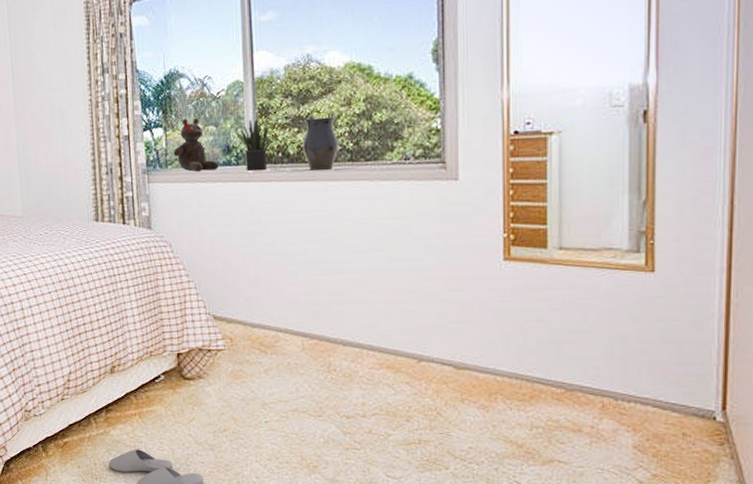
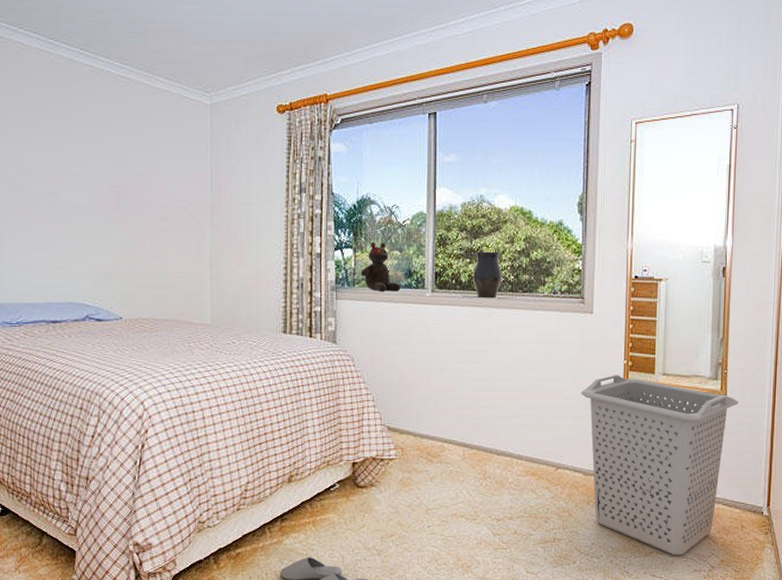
potted plant: present [234,119,269,172] -> none [416,248,446,295]
laundry basket: none [445,251,673,466] -> present [580,375,738,556]

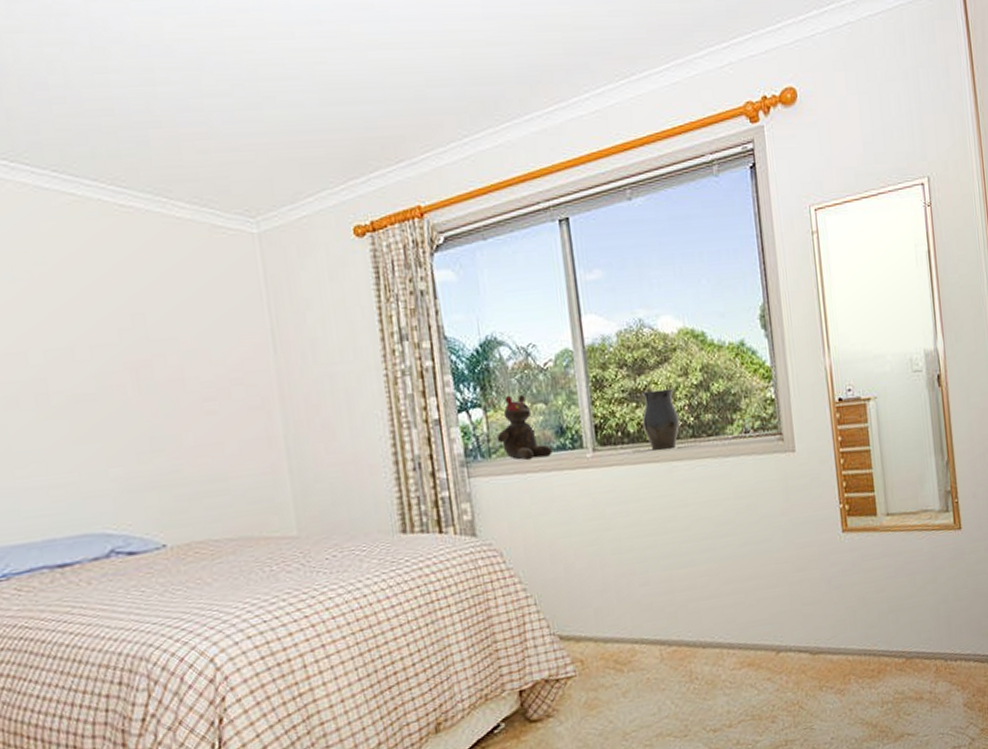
laundry basket: present [580,375,738,556] -> none [793,523,976,734]

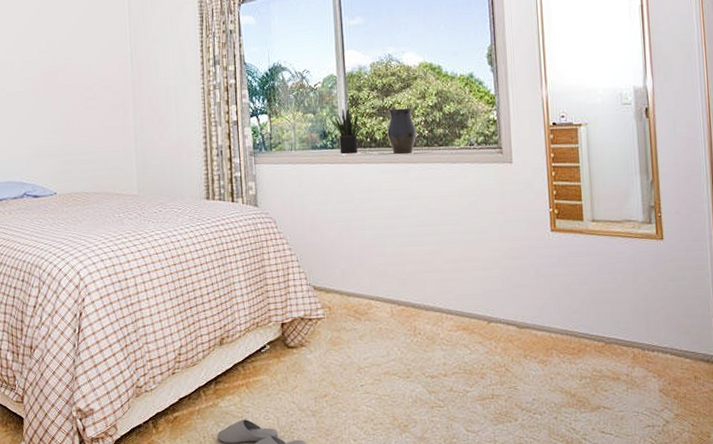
teddy bear: present [496,395,552,461] -> none [277,106,317,155]
potted plant: none [567,393,607,456] -> present [330,108,359,155]

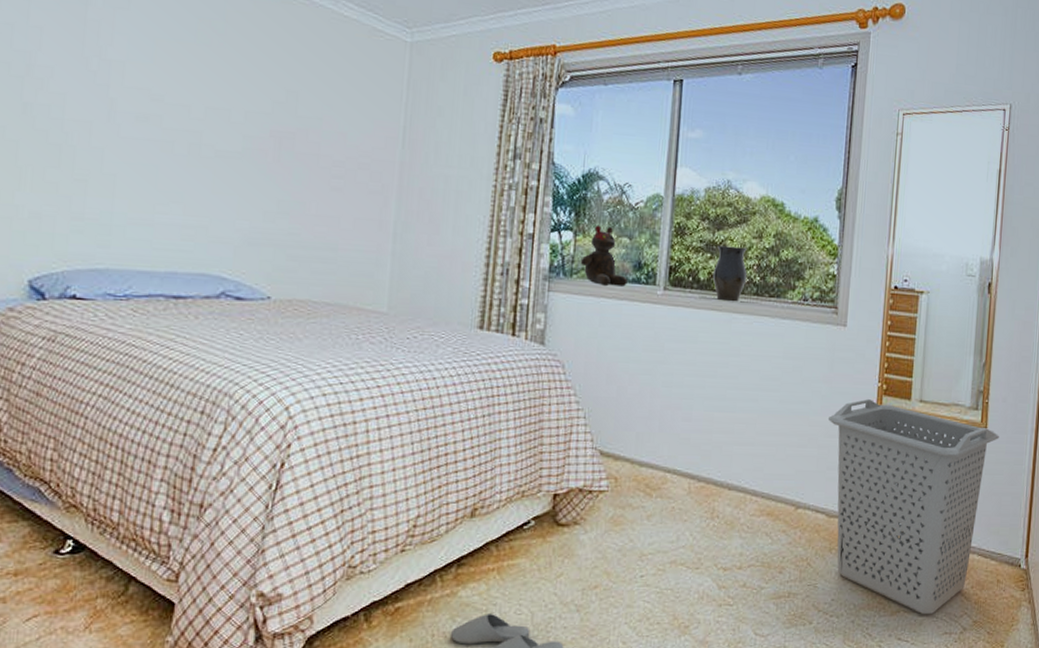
teddy bear: none [277,106,317,155] -> present [580,225,628,287]
potted plant: present [330,108,359,155] -> none [648,237,683,294]
laundry basket: none [506,224,677,410] -> present [827,399,999,615]

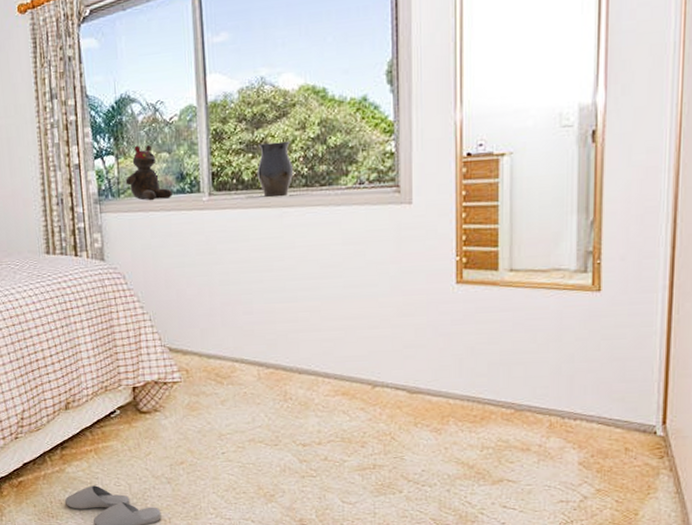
laundry basket: present [827,399,999,615] -> none [399,275,618,484]

